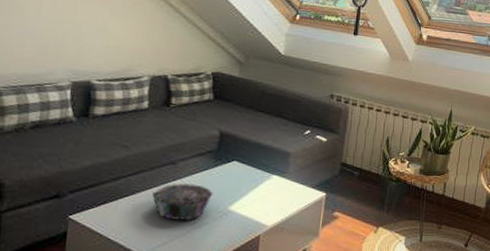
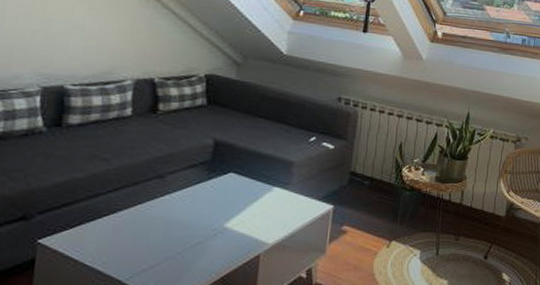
decorative bowl: present [151,183,213,220] -> none [135,199,207,240]

